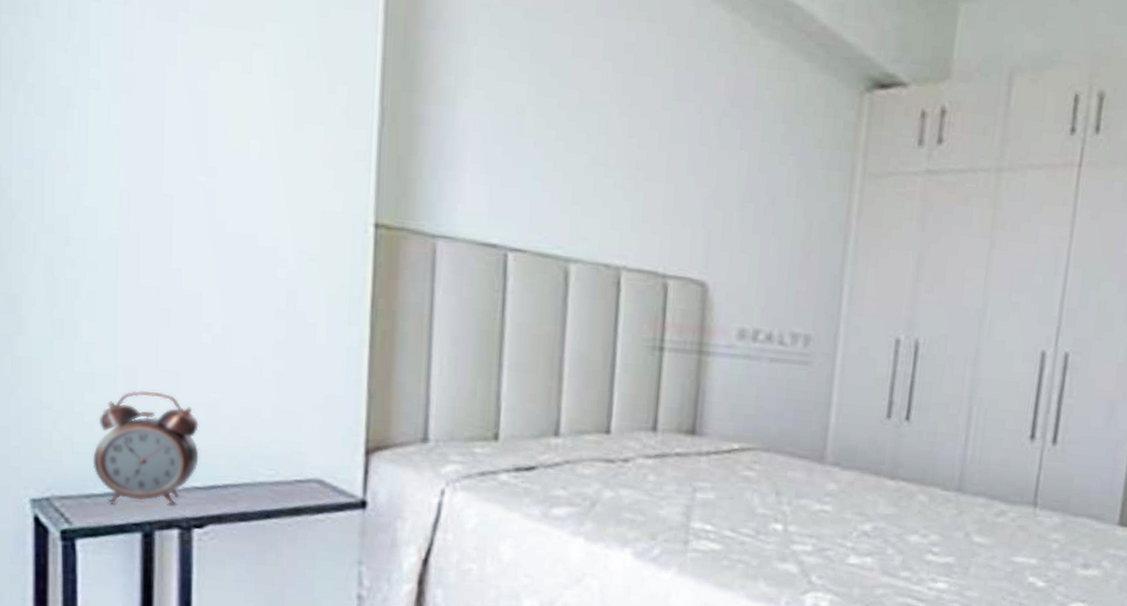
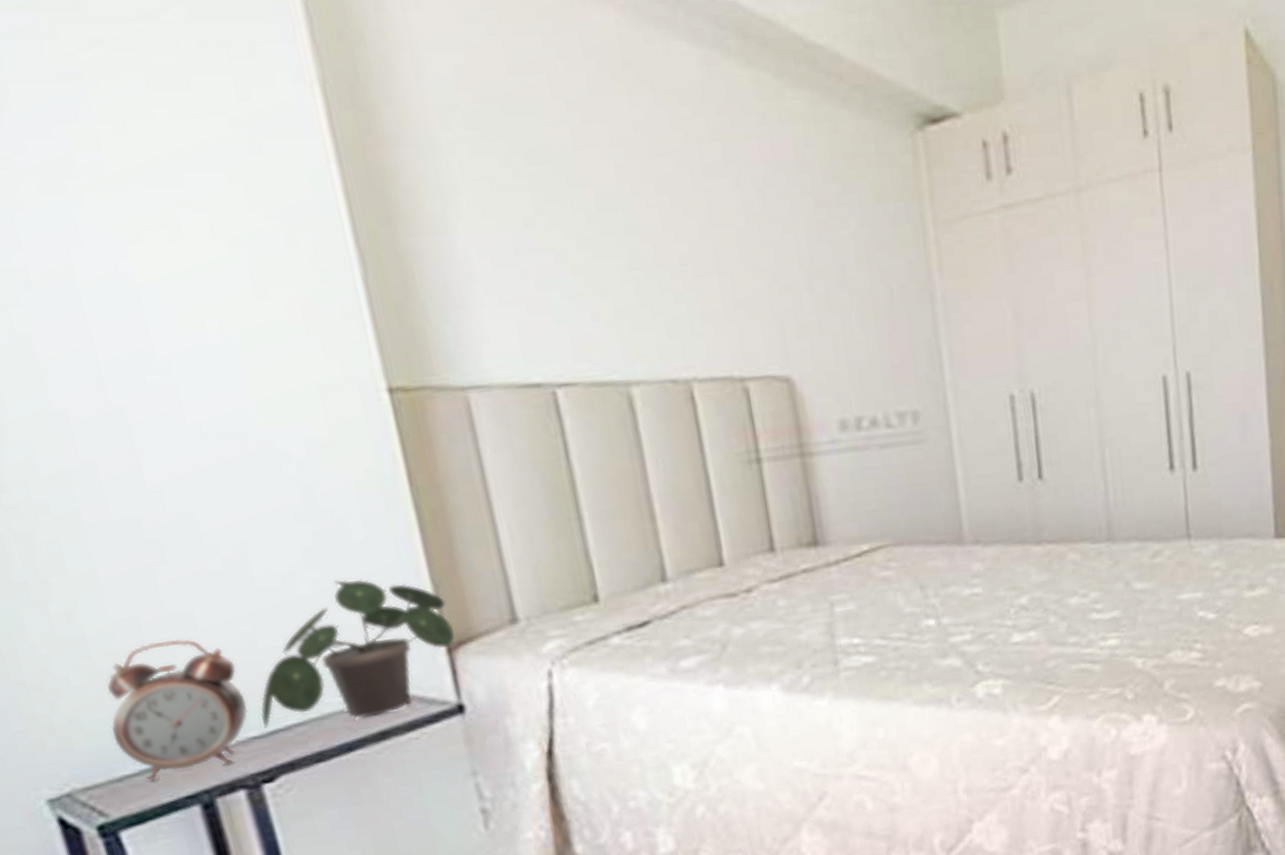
potted plant: none [206,373,376,494] -> present [260,579,456,728]

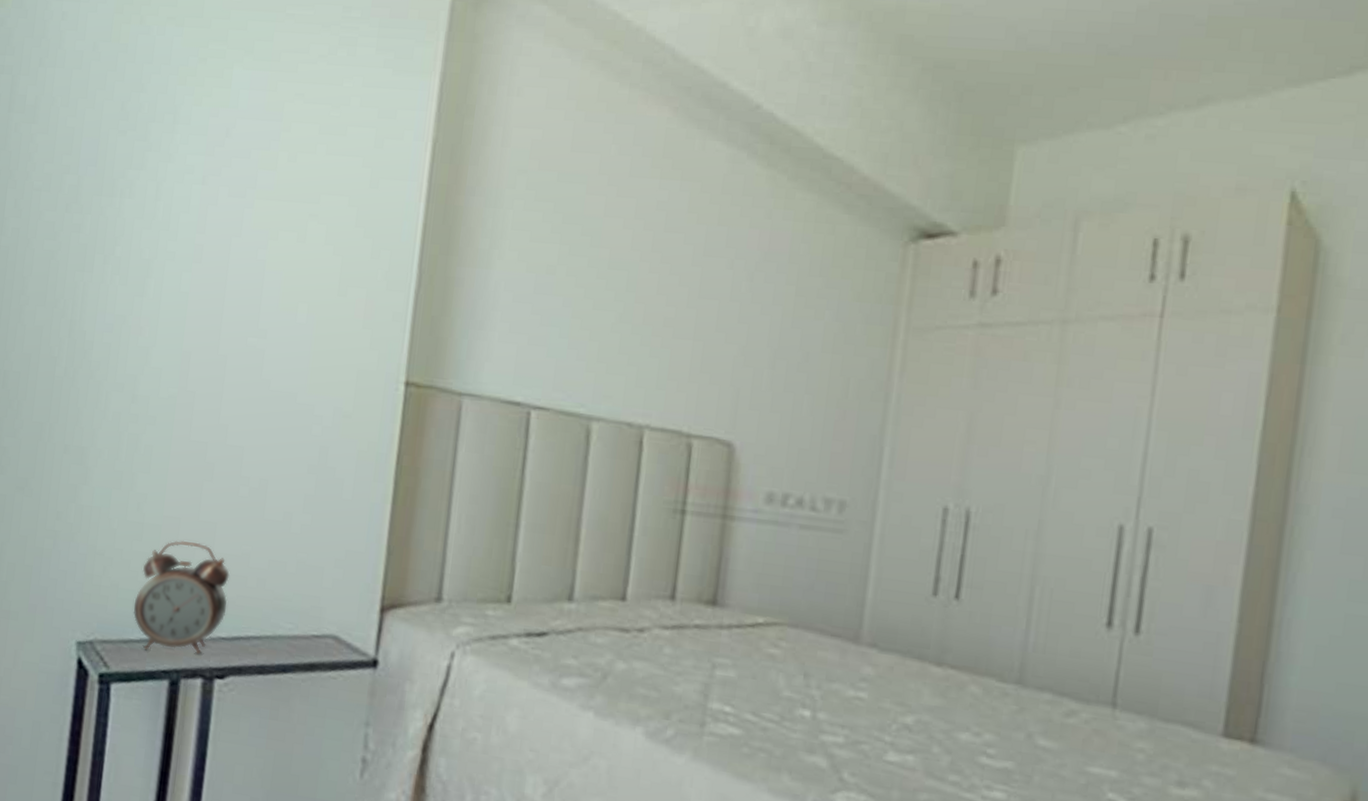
potted plant: present [260,579,456,728] -> none [232,527,392,650]

